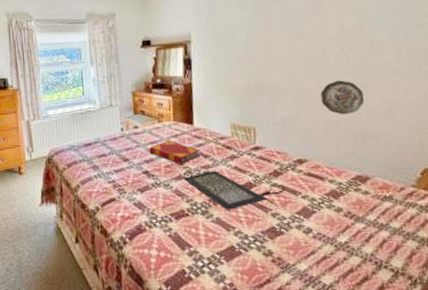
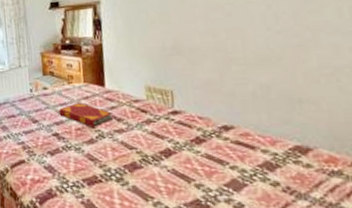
clutch bag: present [184,170,285,210] -> none [96,135,209,178]
decorative plate: present [320,80,365,115] -> none [246,40,300,78]

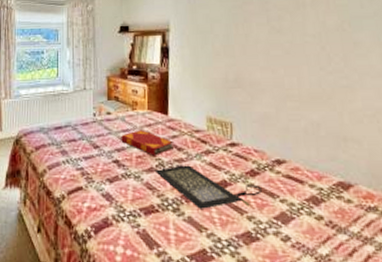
clutch bag: none [96,135,209,178] -> present [156,165,262,209]

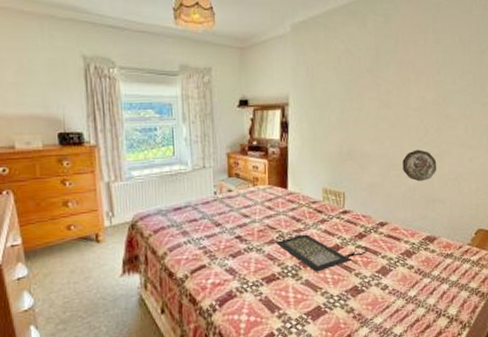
hardback book: present [121,130,175,156] -> none [242,205,294,228]
decorative plate: none [301,79,347,116] -> present [402,149,437,182]

